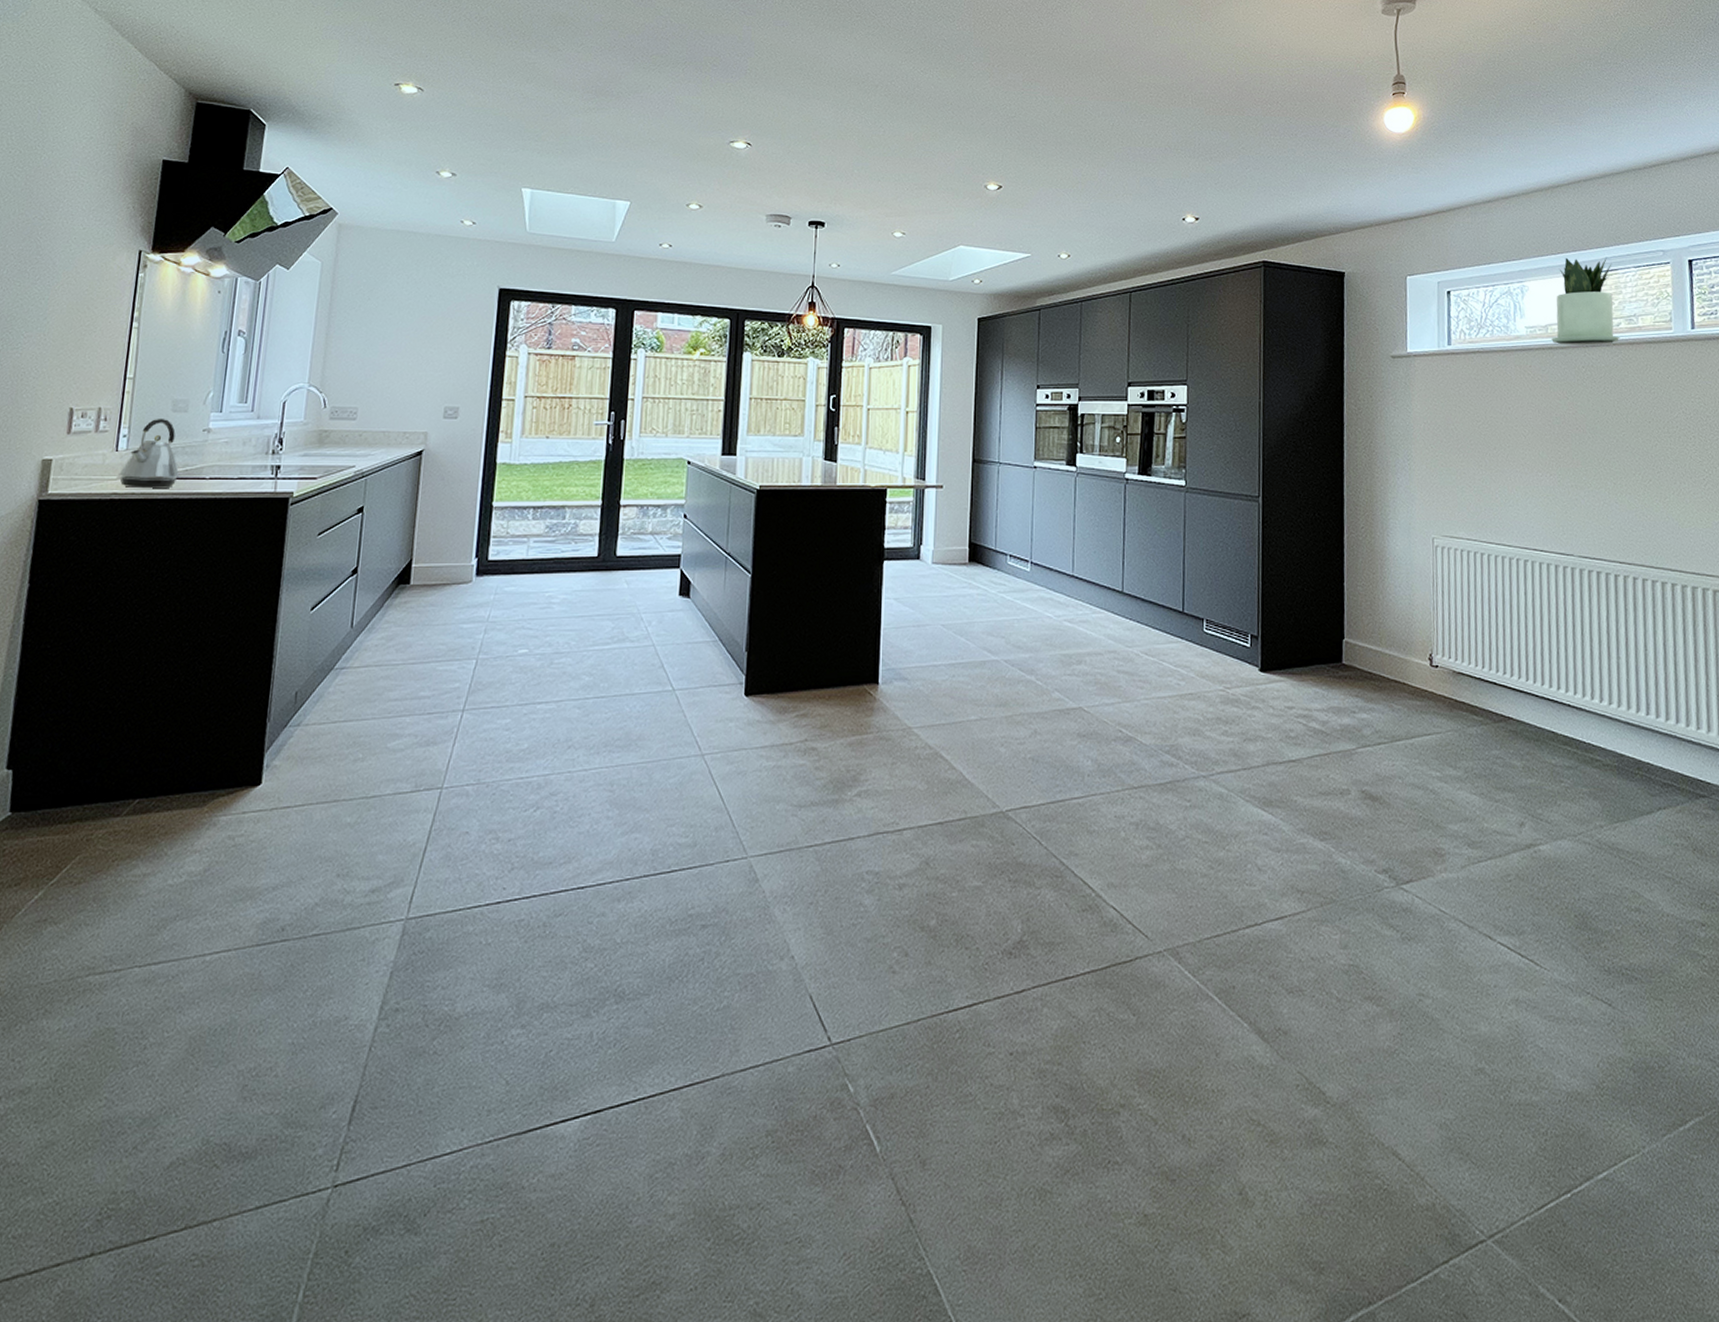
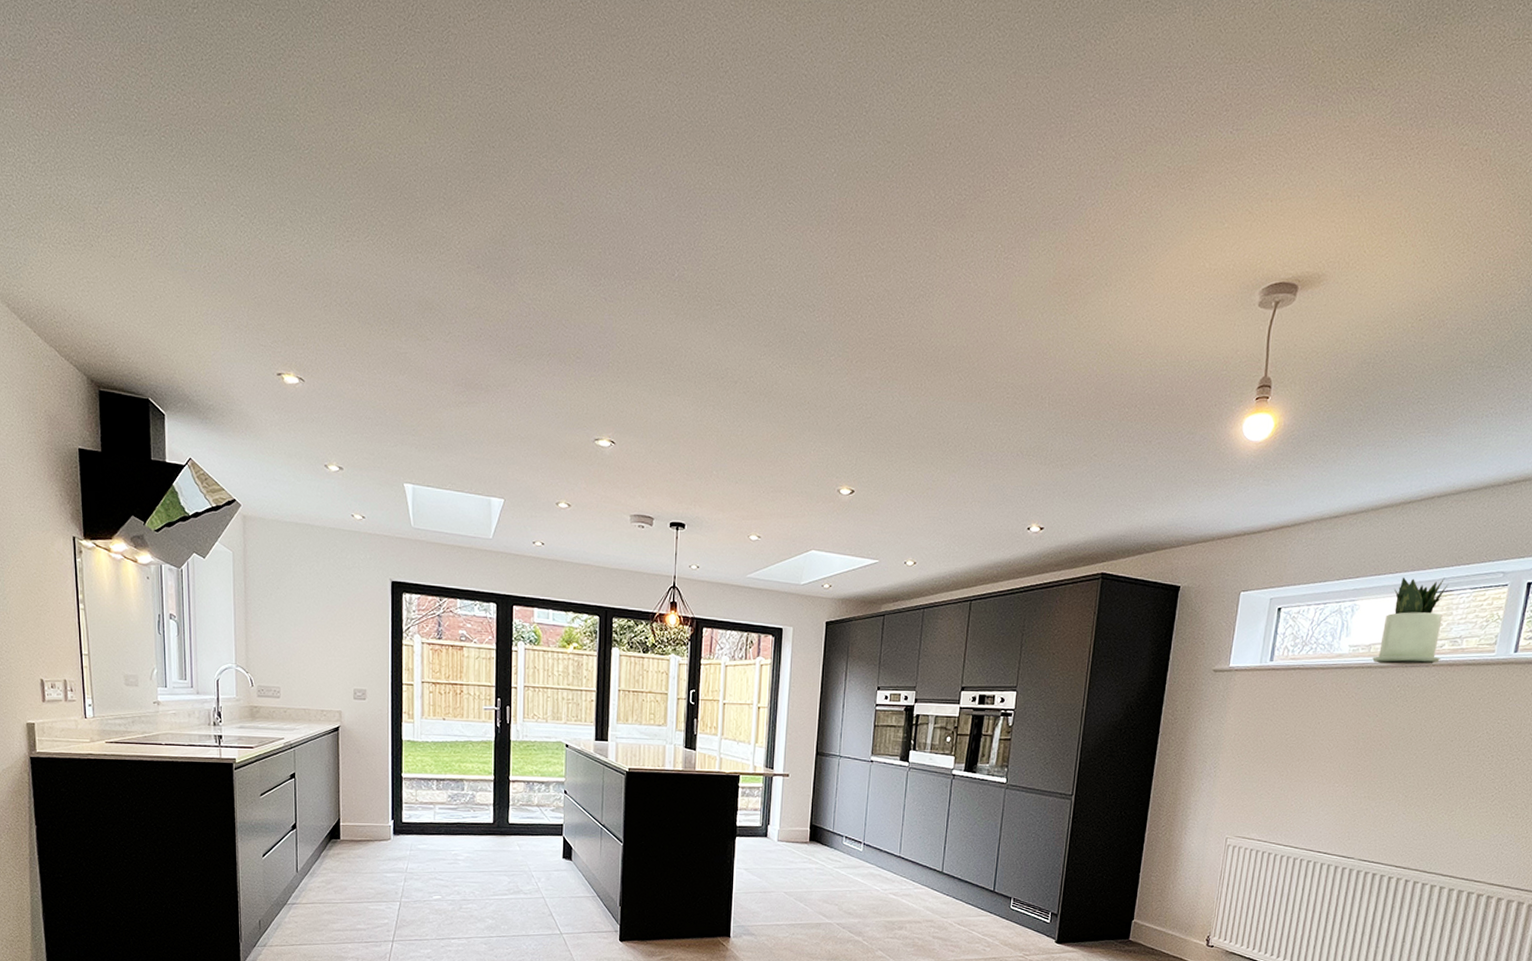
kettle: present [119,418,180,489] -> none [91,690,140,752]

